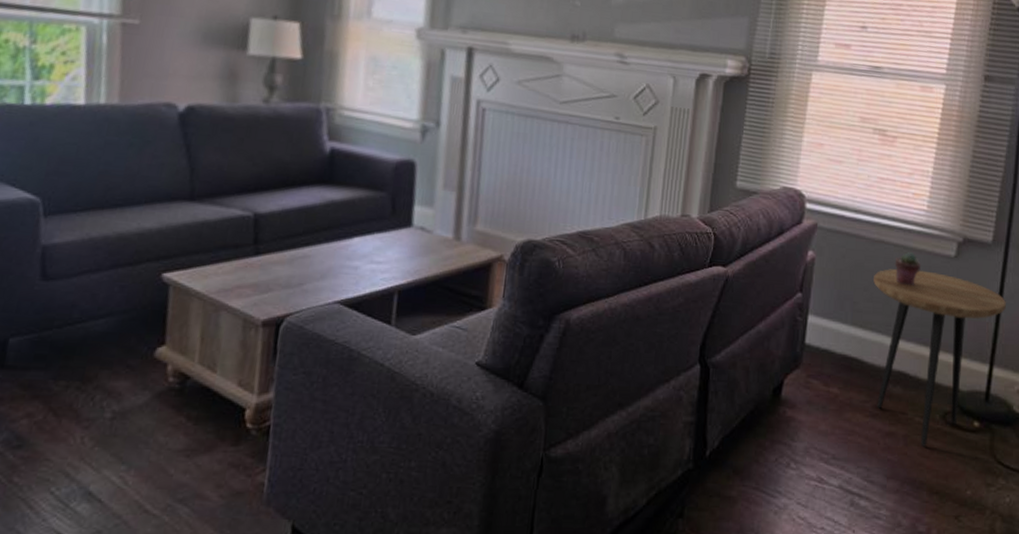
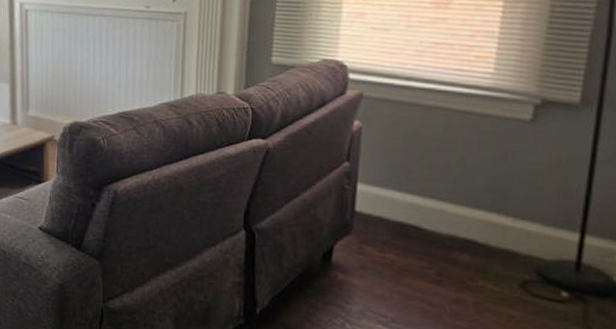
side table: present [873,269,1006,447] -> none [431,135,600,315]
potted succulent: present [894,252,922,286] -> none [456,118,489,153]

